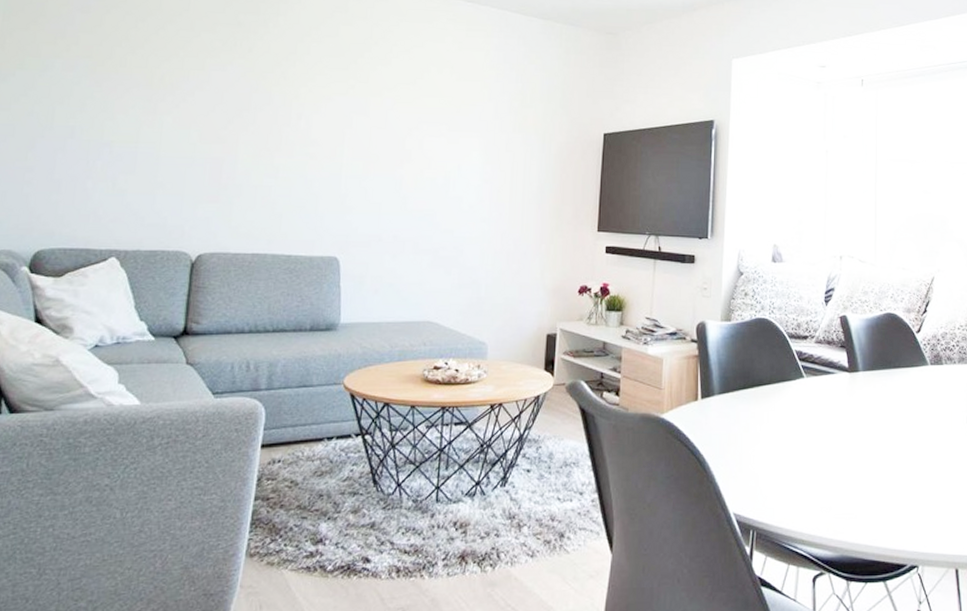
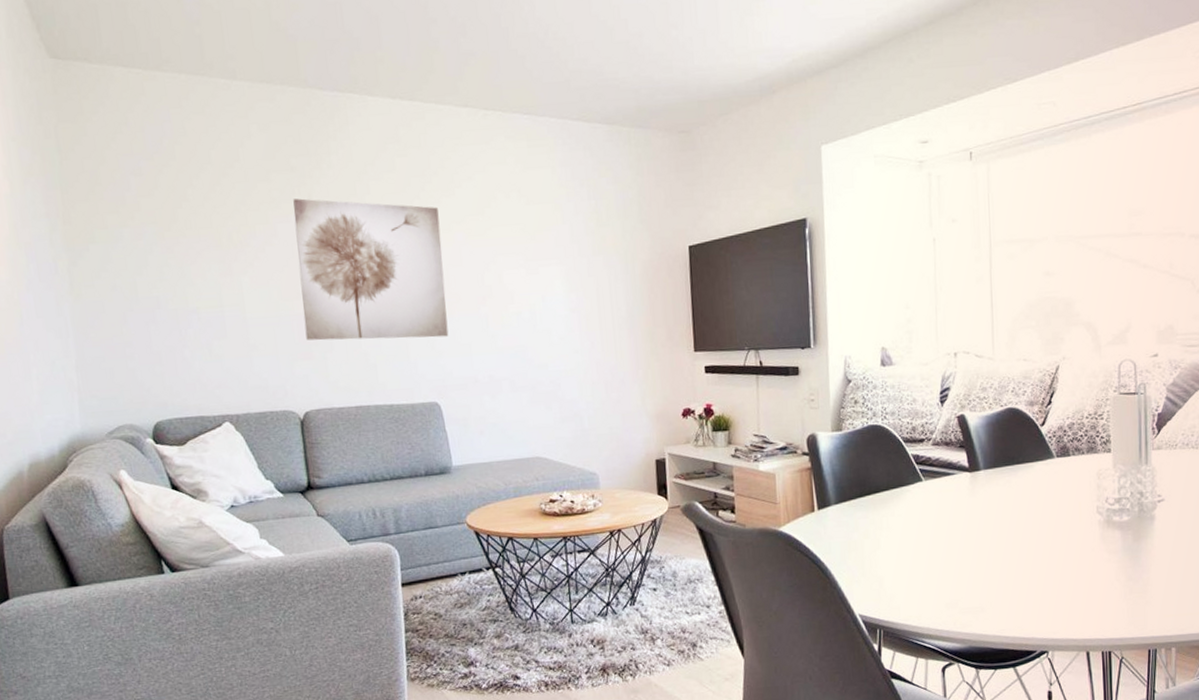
wall art: none [216,51,372,194] -> present [293,198,449,341]

